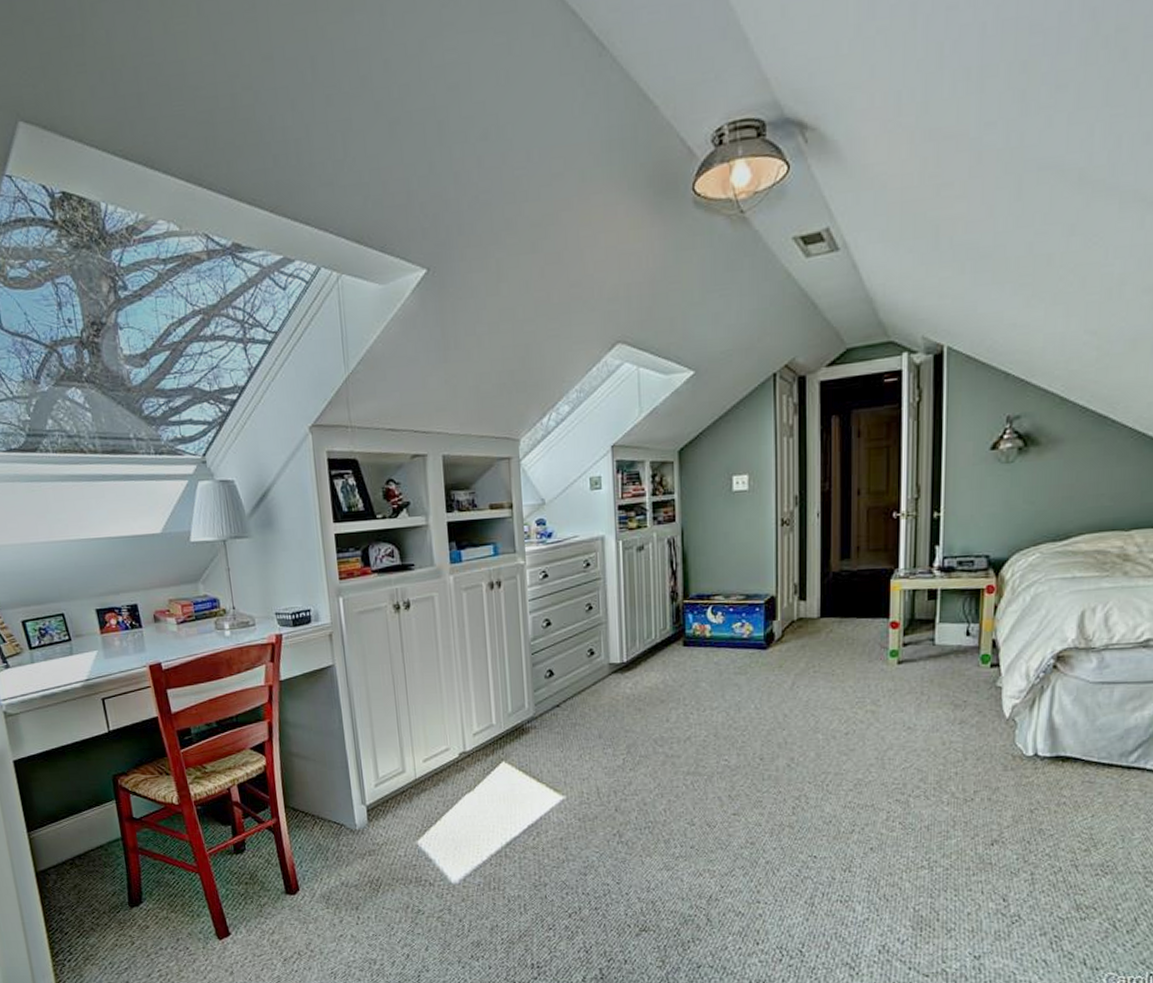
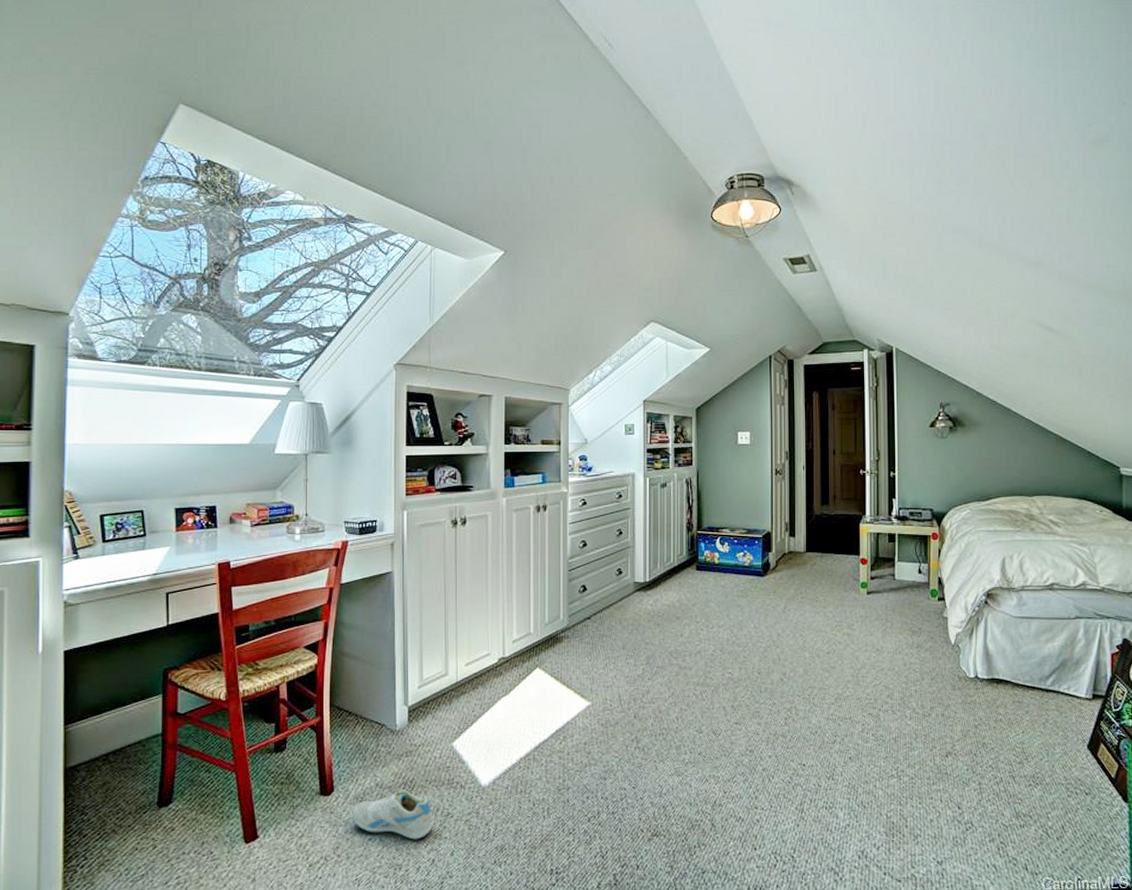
sneaker: none [320,888,403,936] -> present [352,790,432,840]

